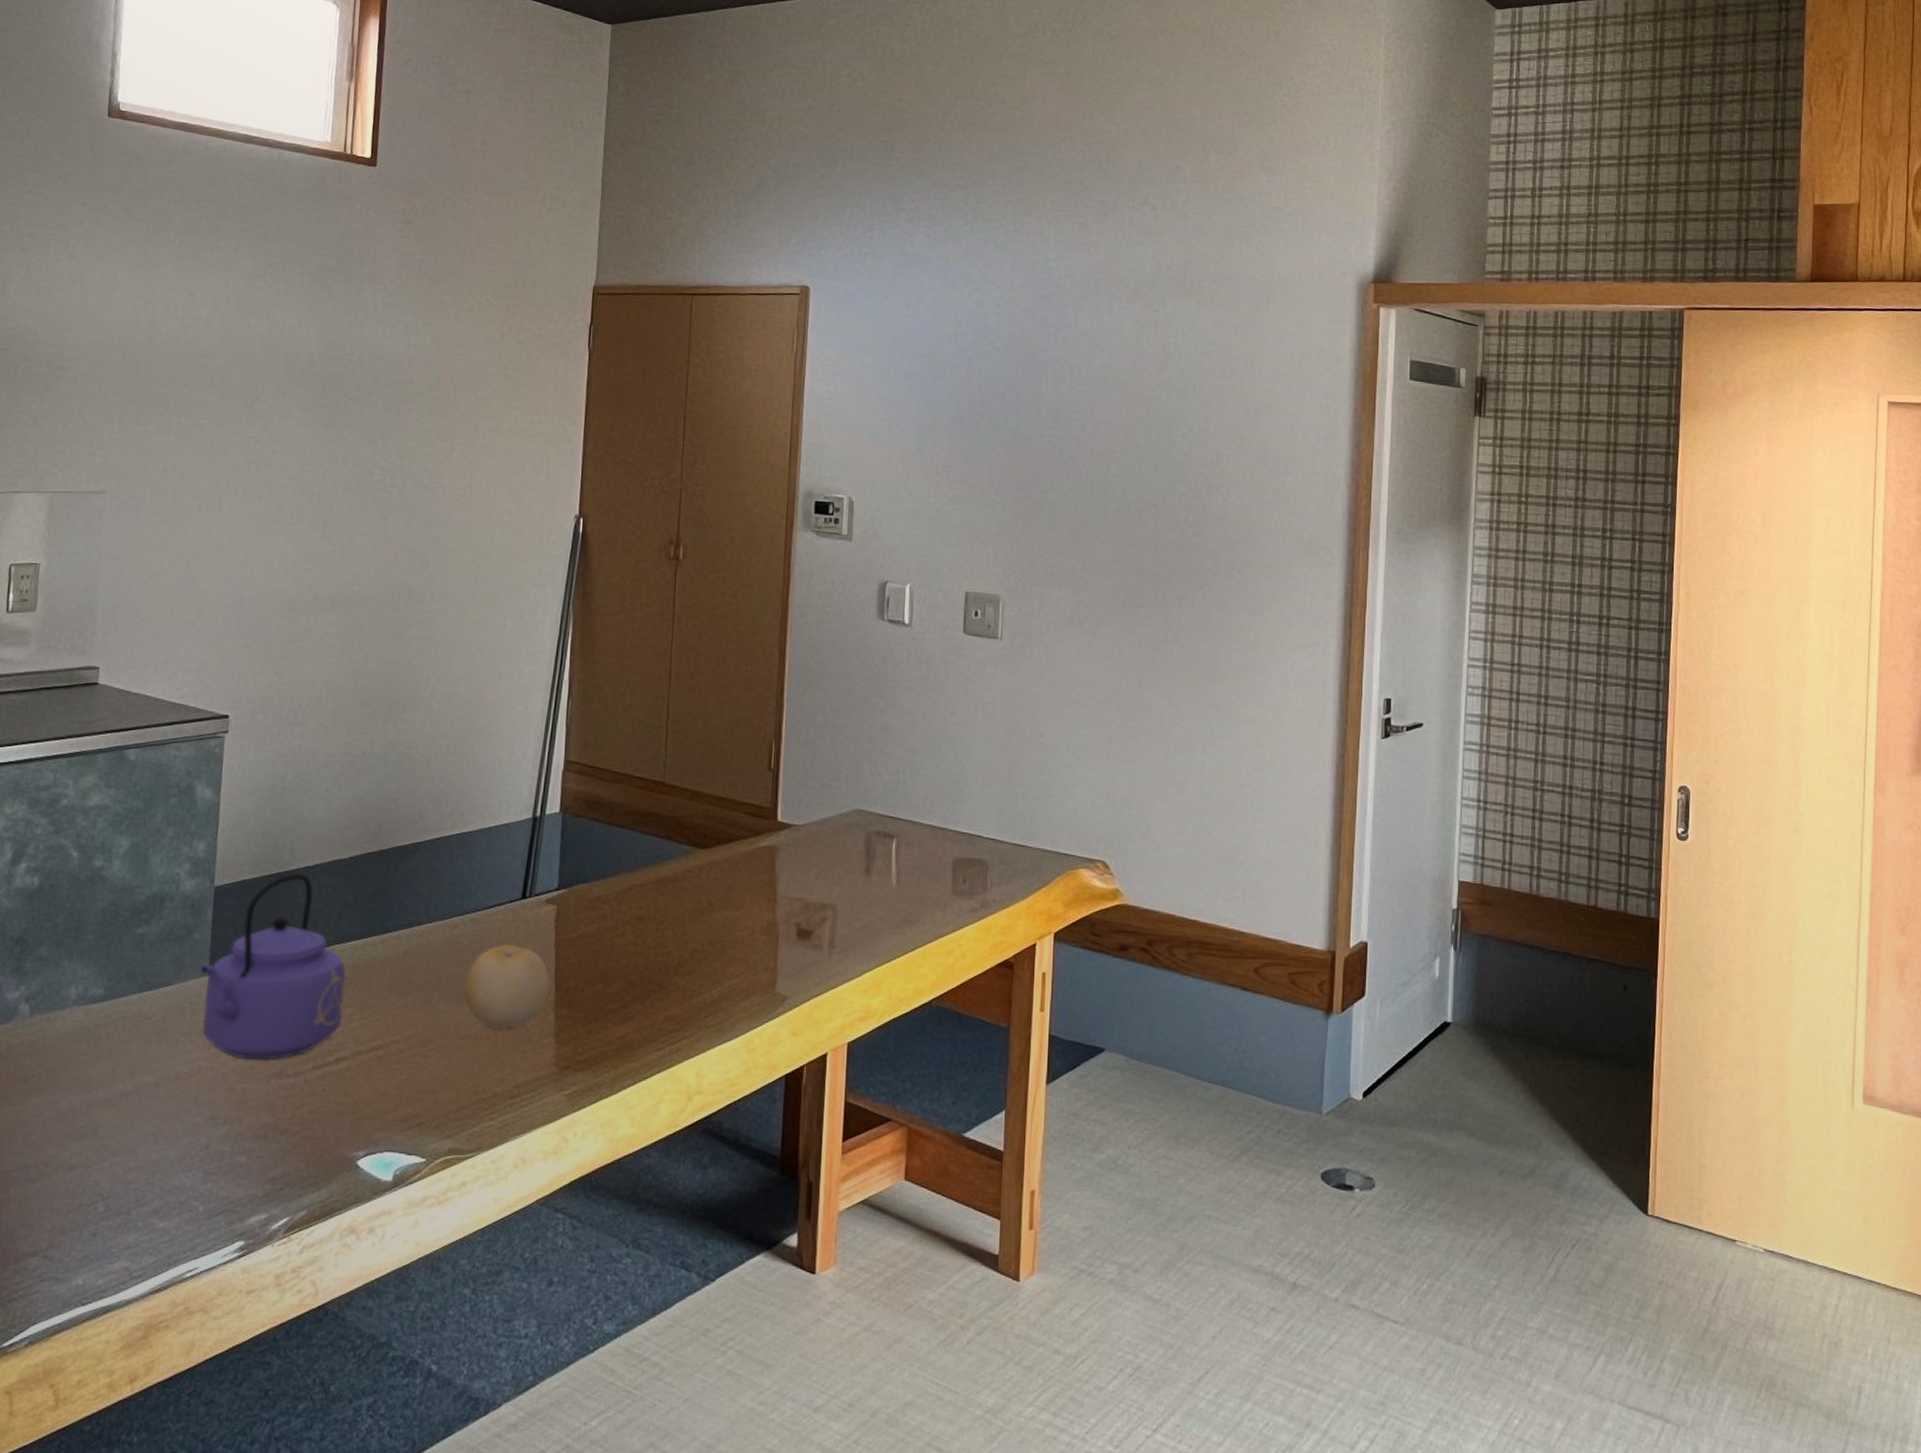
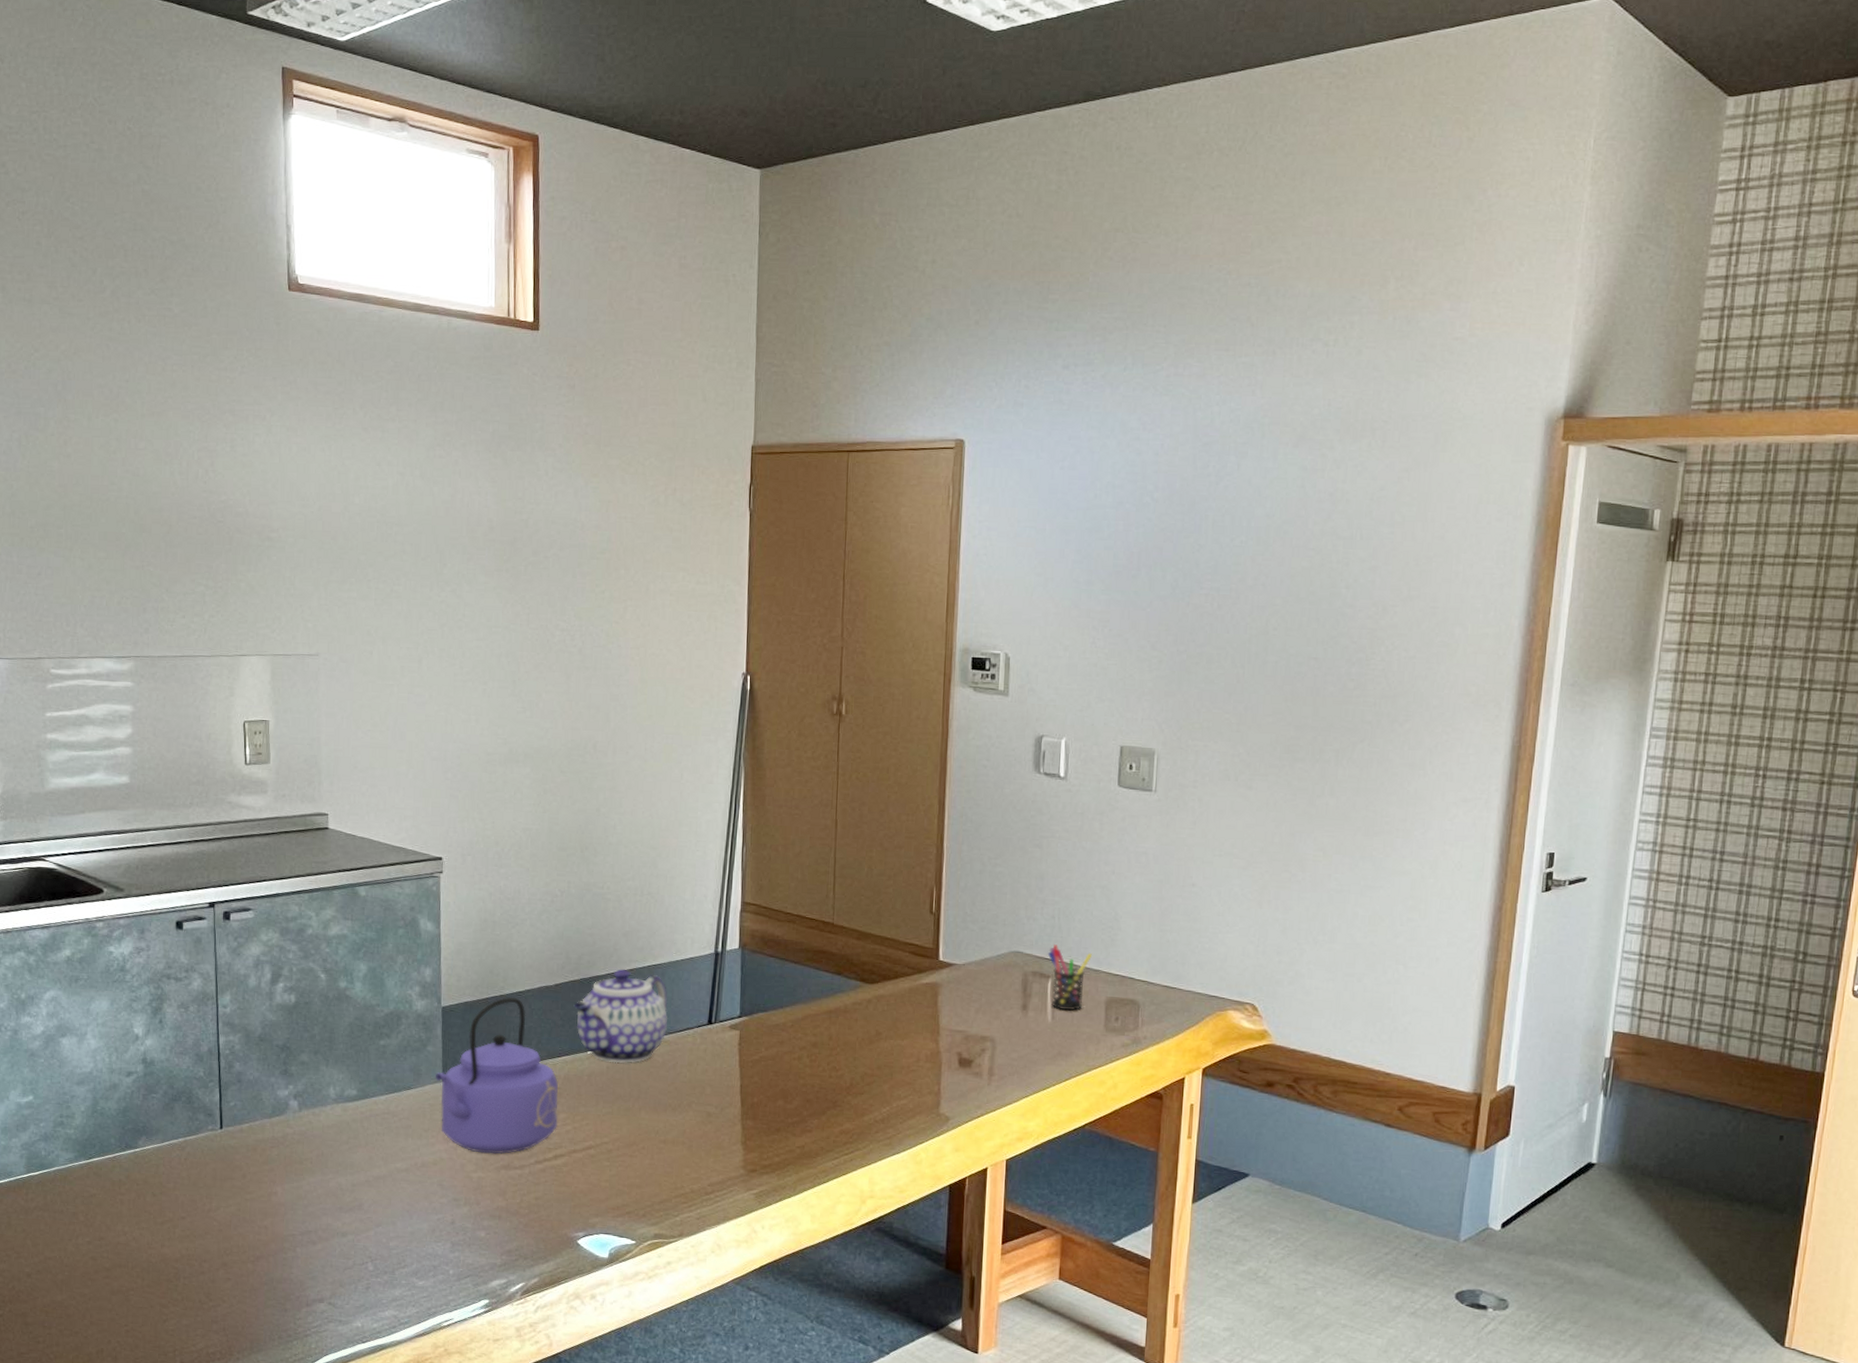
teapot: none [370,838,478,947] -> present [574,968,668,1063]
fruit: present [463,945,550,1029] -> none [660,1064,737,1136]
pen holder: none [892,801,938,873] -> present [1047,944,1092,1010]

